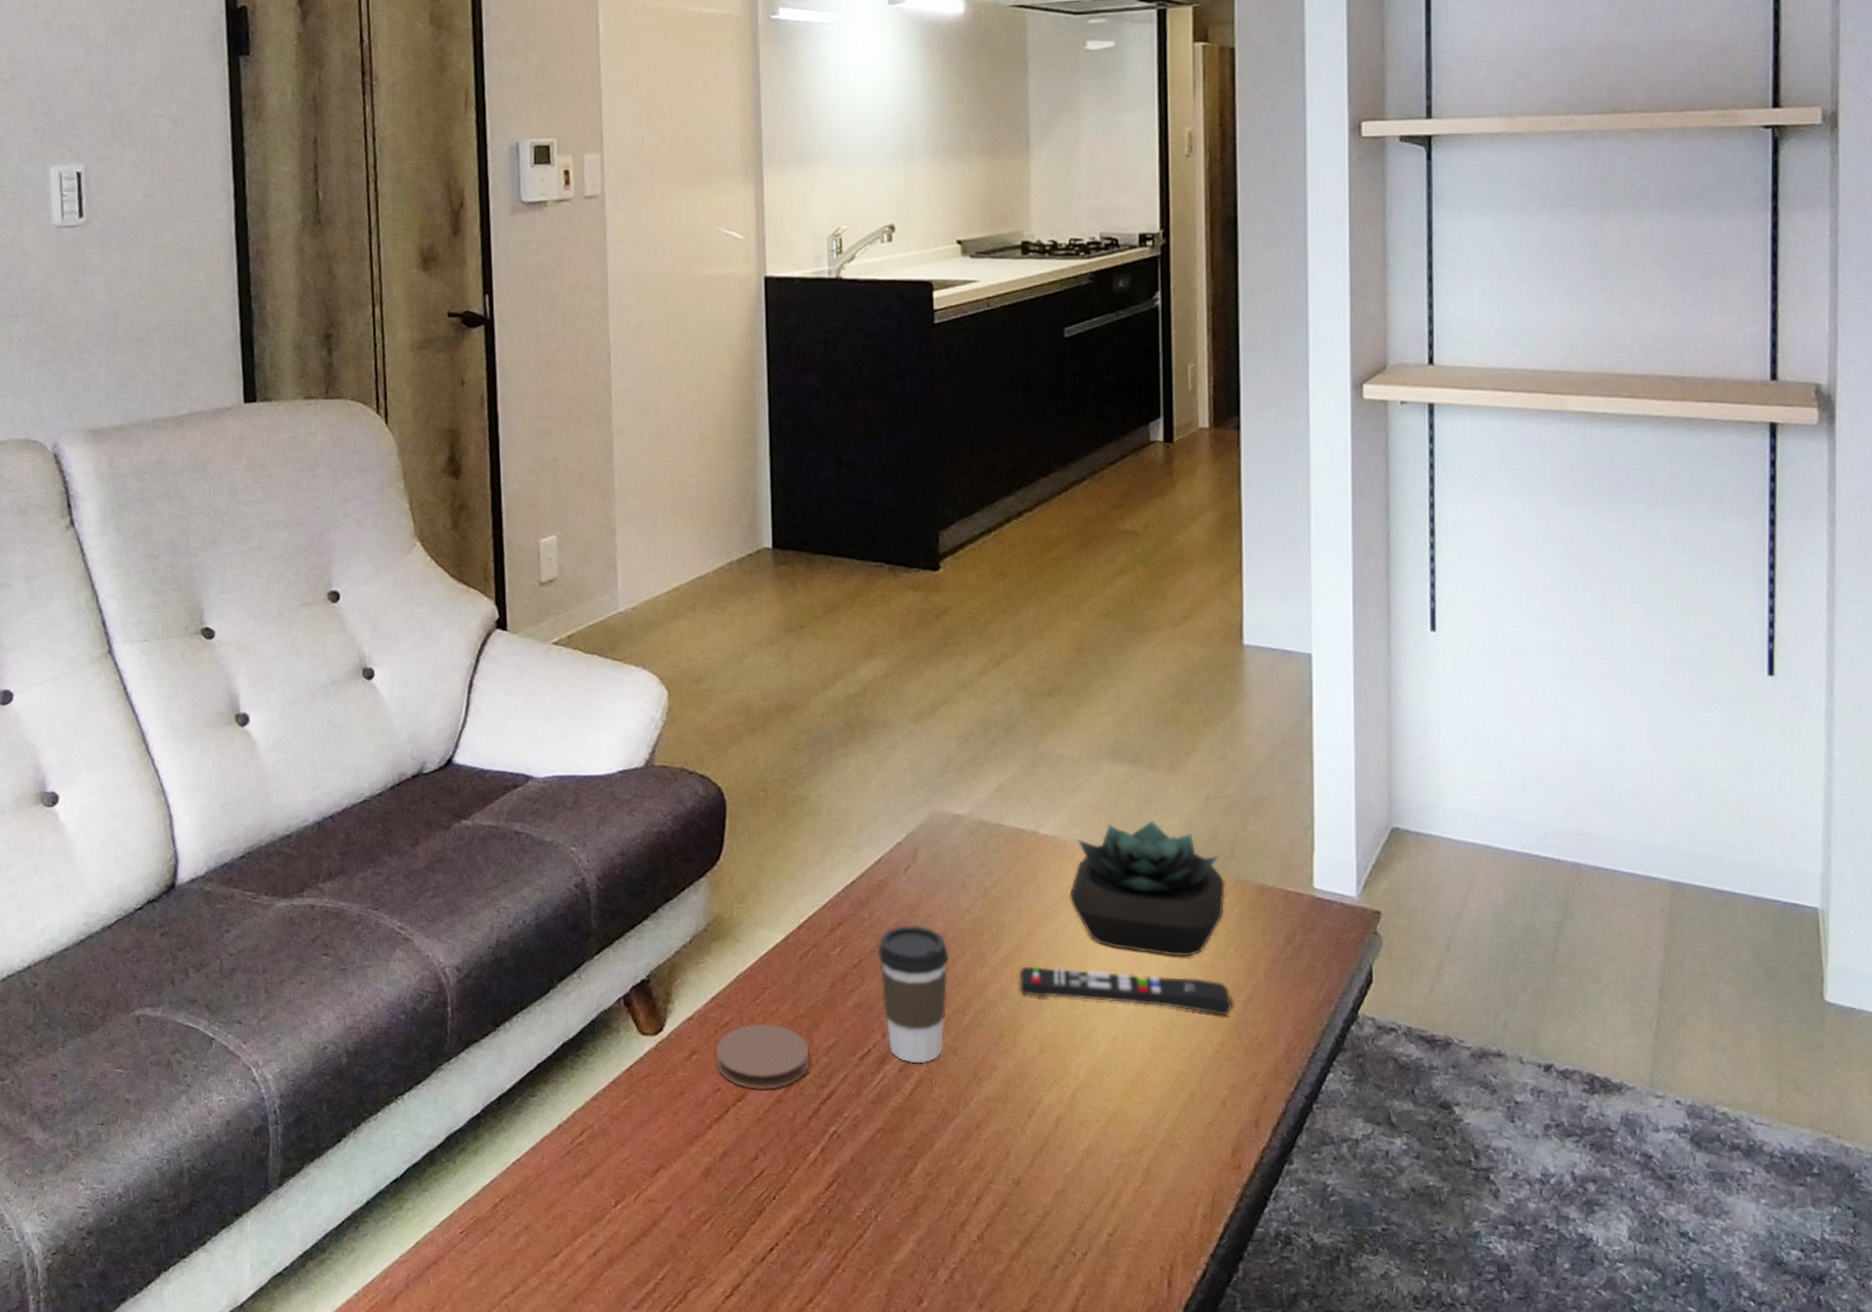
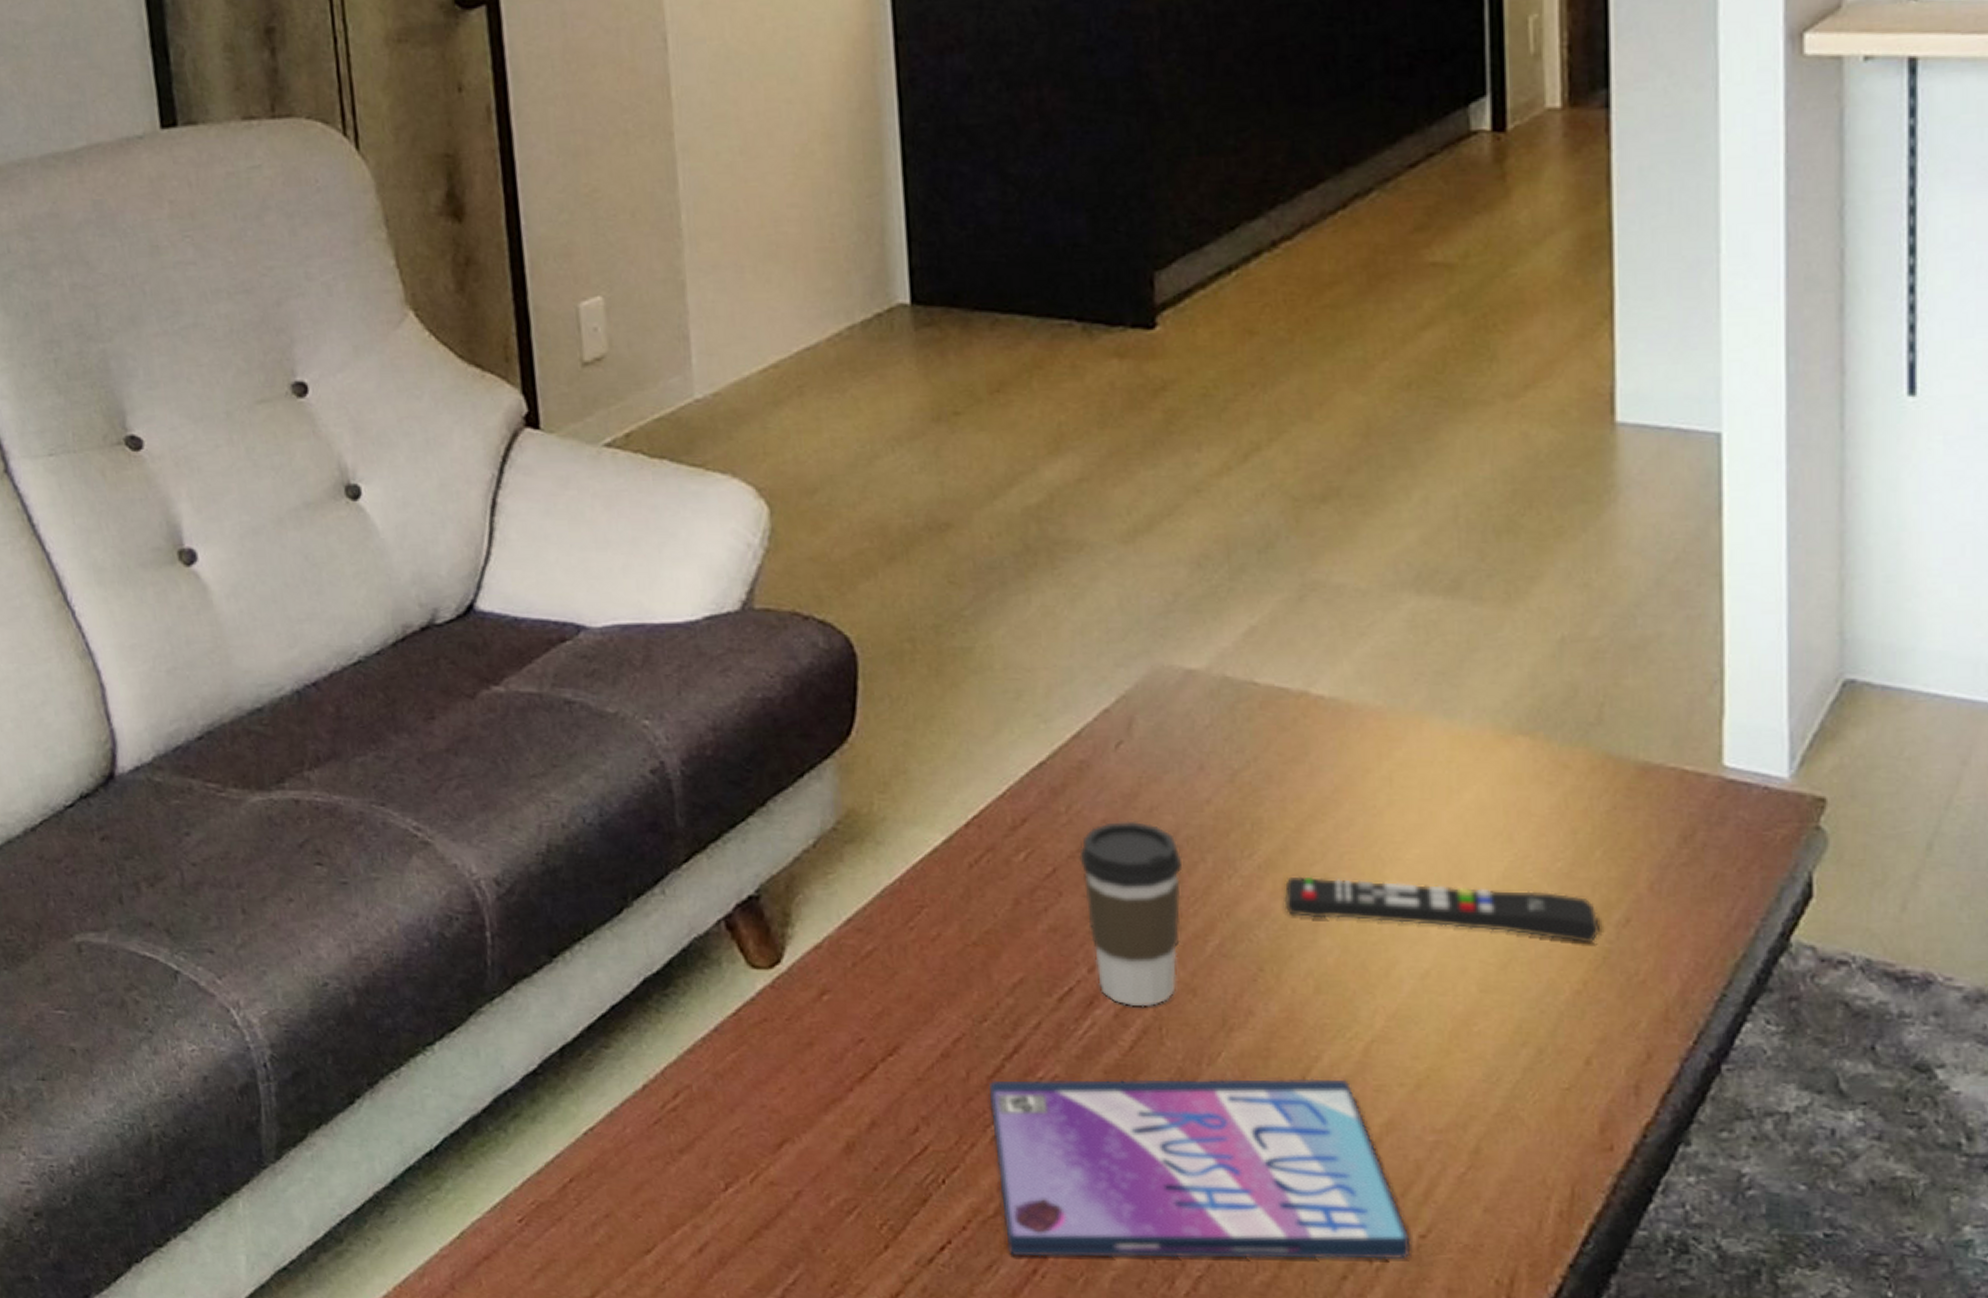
coaster: present [715,1023,810,1089] -> none [854,953,988,1040]
video game case: none [810,1116,1102,1255] -> present [990,1078,1411,1260]
succulent plant: present [1069,820,1225,957] -> none [1356,674,1589,863]

